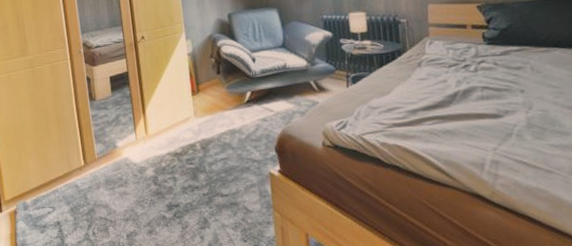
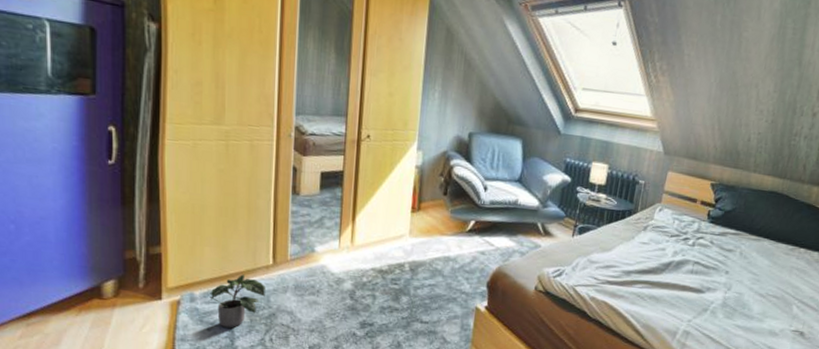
potted plant: none [38,178,83,229] -> present [210,274,265,328]

